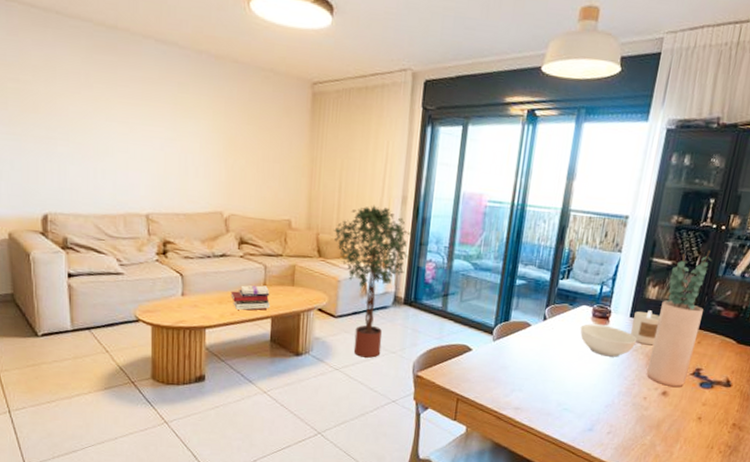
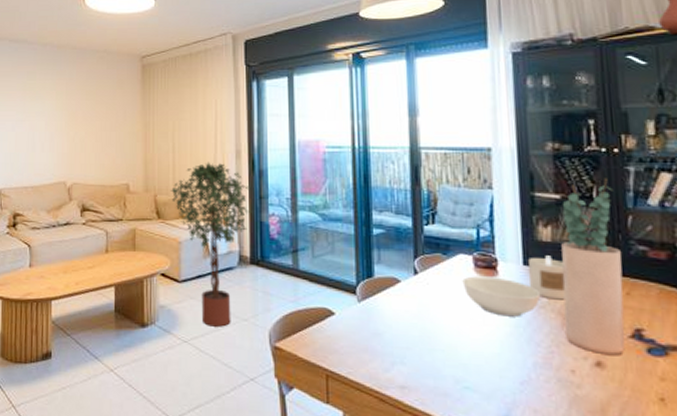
books: present [230,285,270,311] -> none [74,252,112,279]

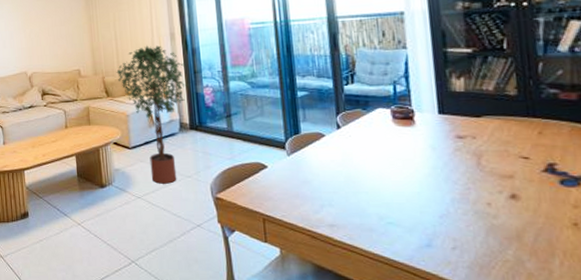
bowl: present [462,276,541,317] -> none [382,126,457,160]
candle: present [528,255,565,300] -> none [443,104,480,143]
vase: present [561,178,625,356] -> none [474,30,539,189]

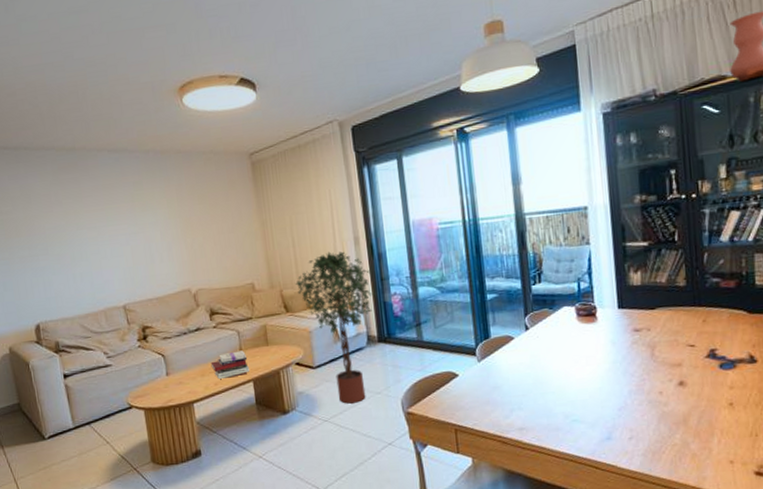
books: none [40,128,73,151] -> present [210,350,249,379]

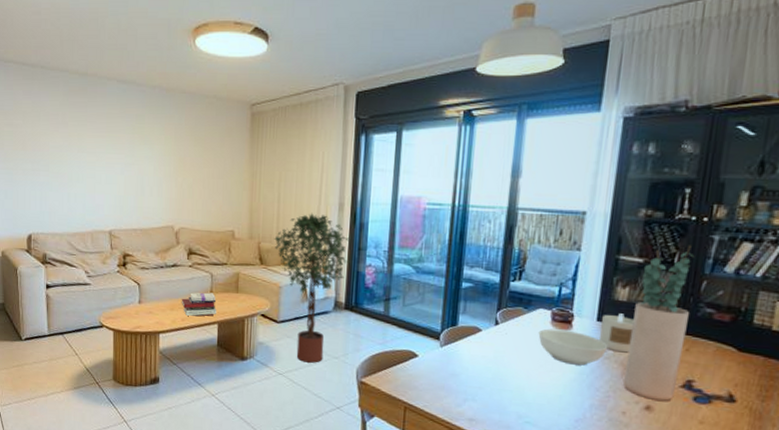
bowl: none [567,322,634,356] -> present [538,328,608,366]
candle: none [622,297,654,335] -> present [600,313,635,353]
vase: none [649,221,702,375] -> present [624,245,695,402]

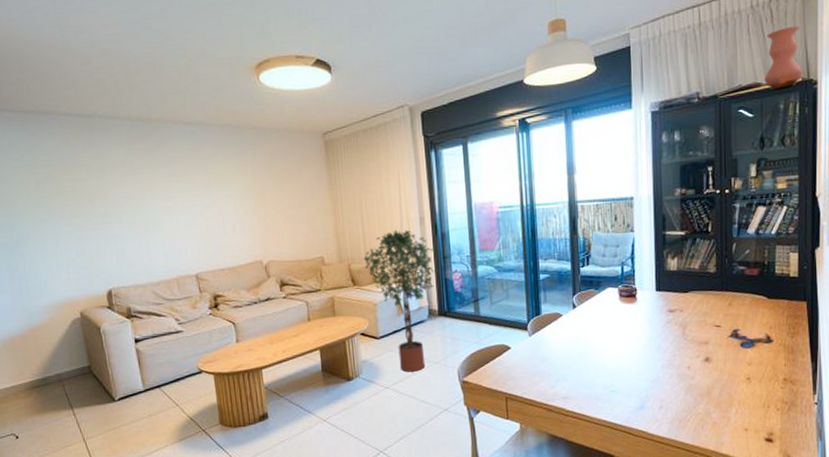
books: present [181,292,216,316] -> none [279,320,316,347]
bowl: present [538,328,608,366] -> none [610,303,668,333]
candle: present [600,313,635,353] -> none [660,281,686,316]
vase: present [624,245,695,402] -> none [684,214,727,352]

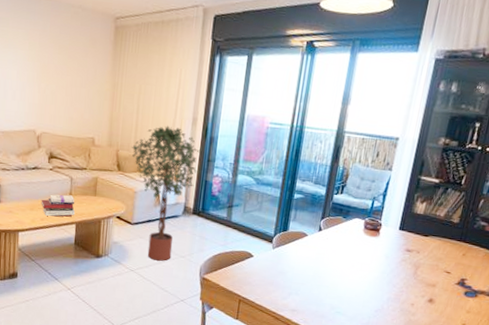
books: none [279,320,316,347] -> present [41,194,75,217]

